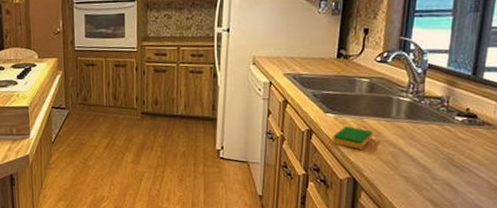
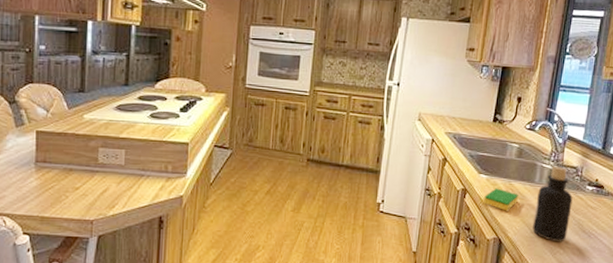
bottle: none [392,98,439,179] -> present [532,166,573,242]

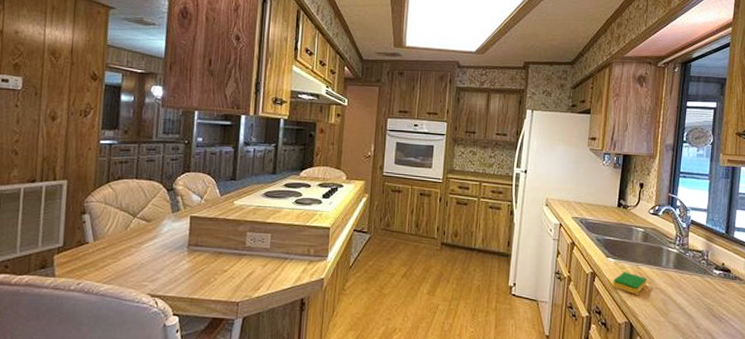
bottle: present [532,166,573,242] -> none [663,250,701,327]

